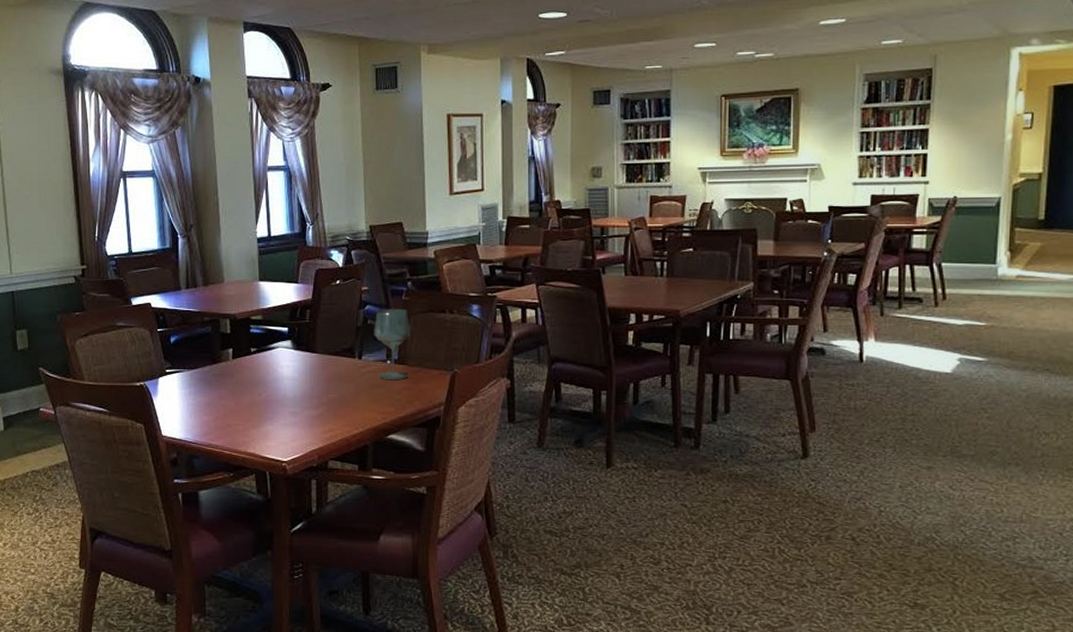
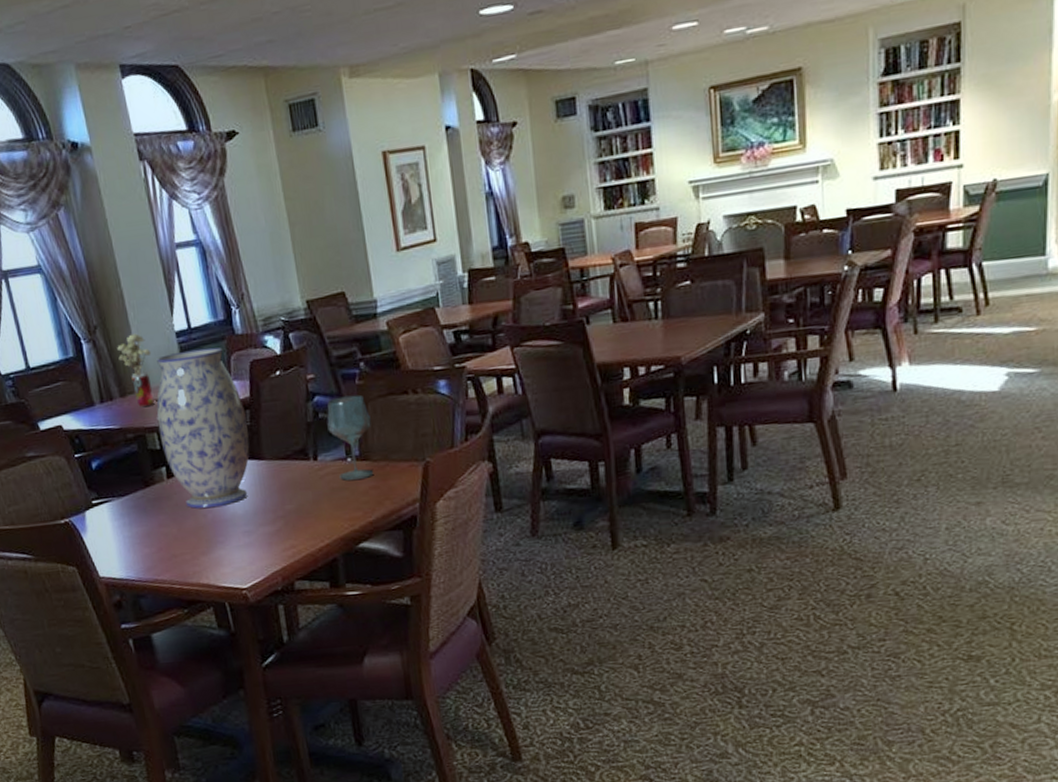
flower arrangement: none [207,235,235,297] -> present [117,333,155,408]
vase: none [231,254,306,389] -> present [156,347,250,509]

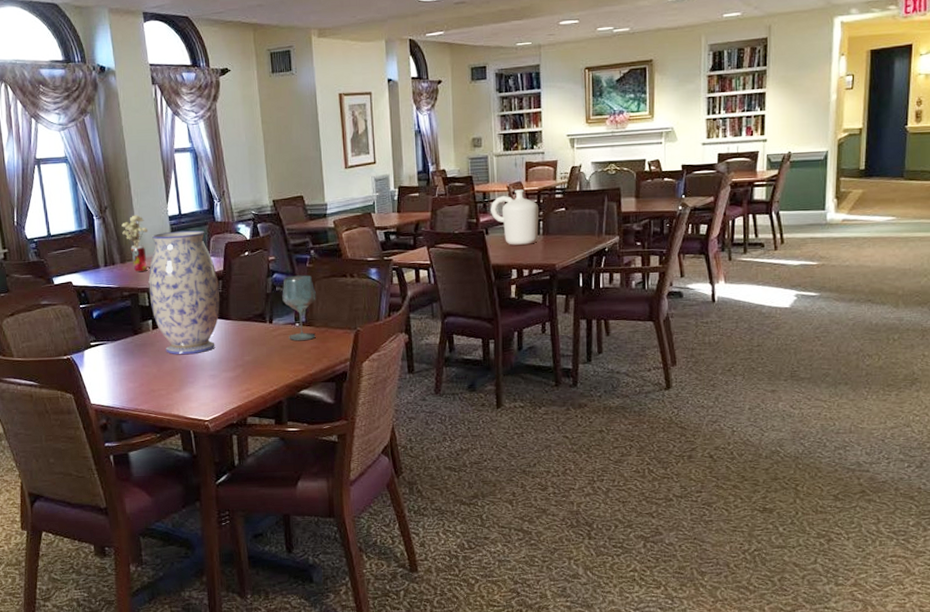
water jug: none [591,260,657,337] -> present [491,189,539,246]

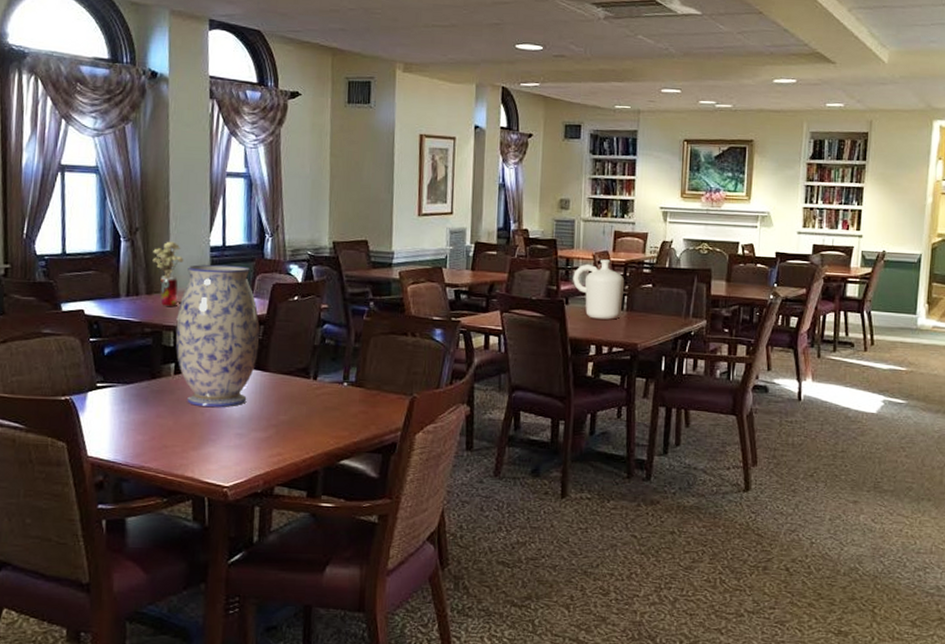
wine glass: present [282,275,317,341] -> none [331,328,372,404]

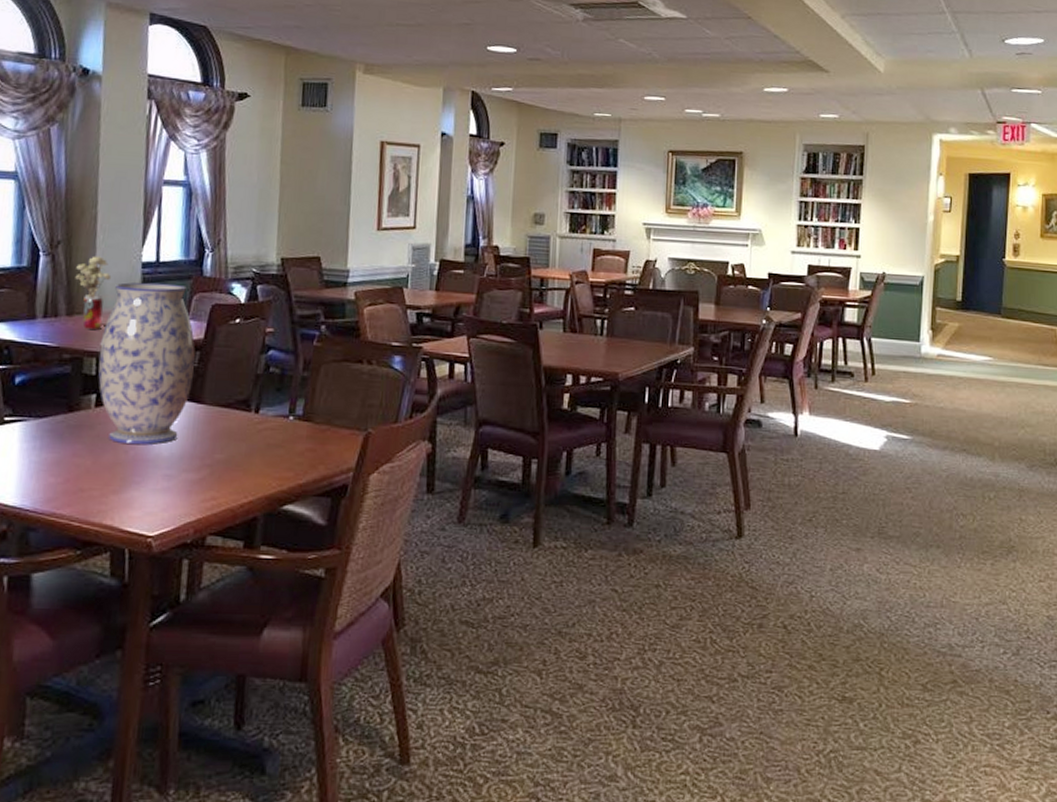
water jug: present [573,259,625,321] -> none [548,279,605,347]

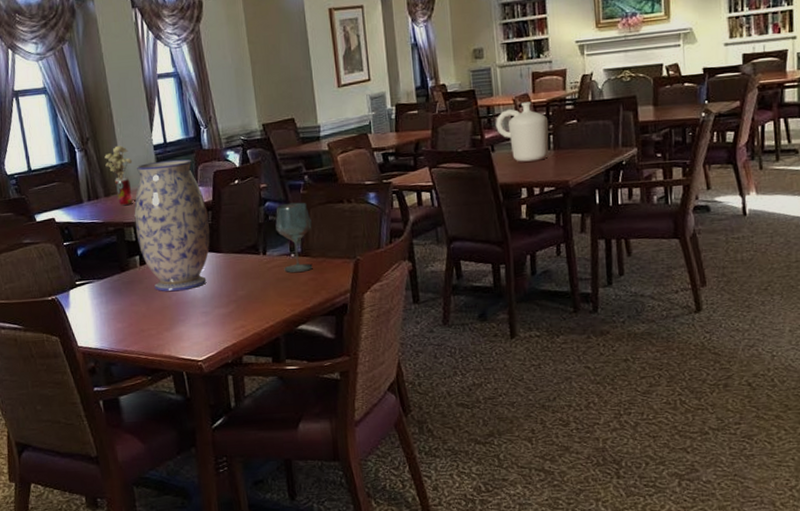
wine glass: none [276,355,322,440] -> present [275,202,313,273]
water jug: none [548,279,605,347] -> present [496,101,549,163]

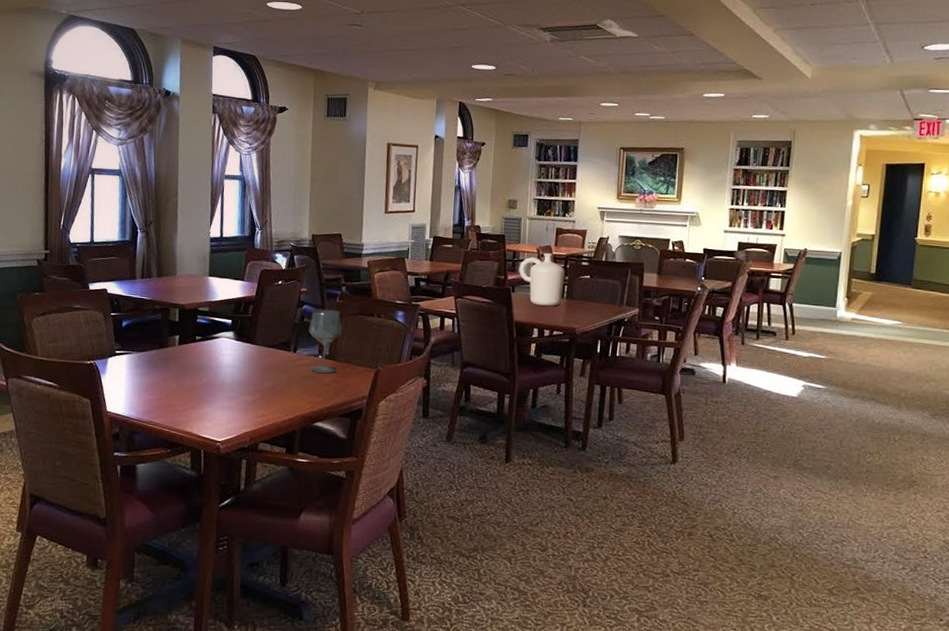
flower arrangement: present [104,145,133,206] -> none [163,232,189,288]
vase: present [134,159,210,292] -> none [180,253,249,374]

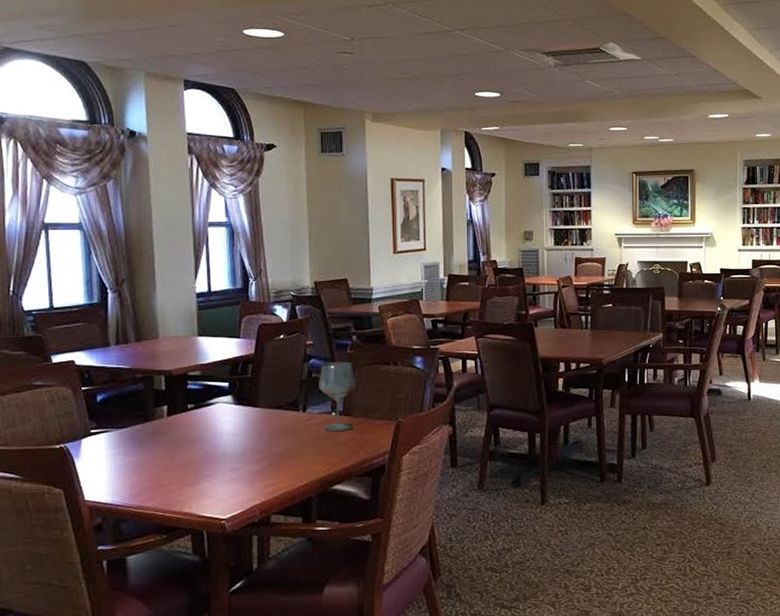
water jug: present [519,253,565,307] -> none [540,284,588,340]

